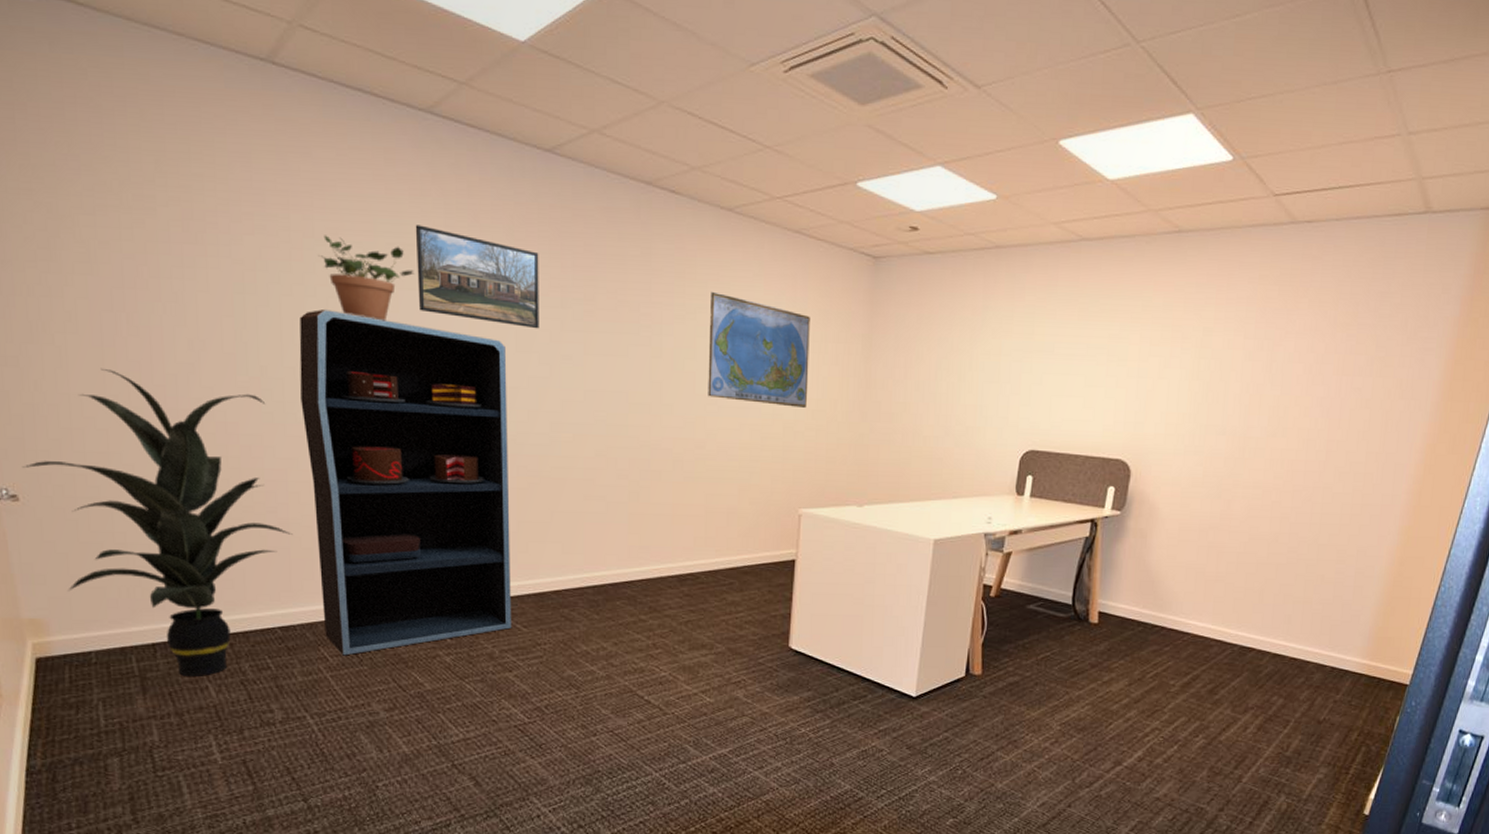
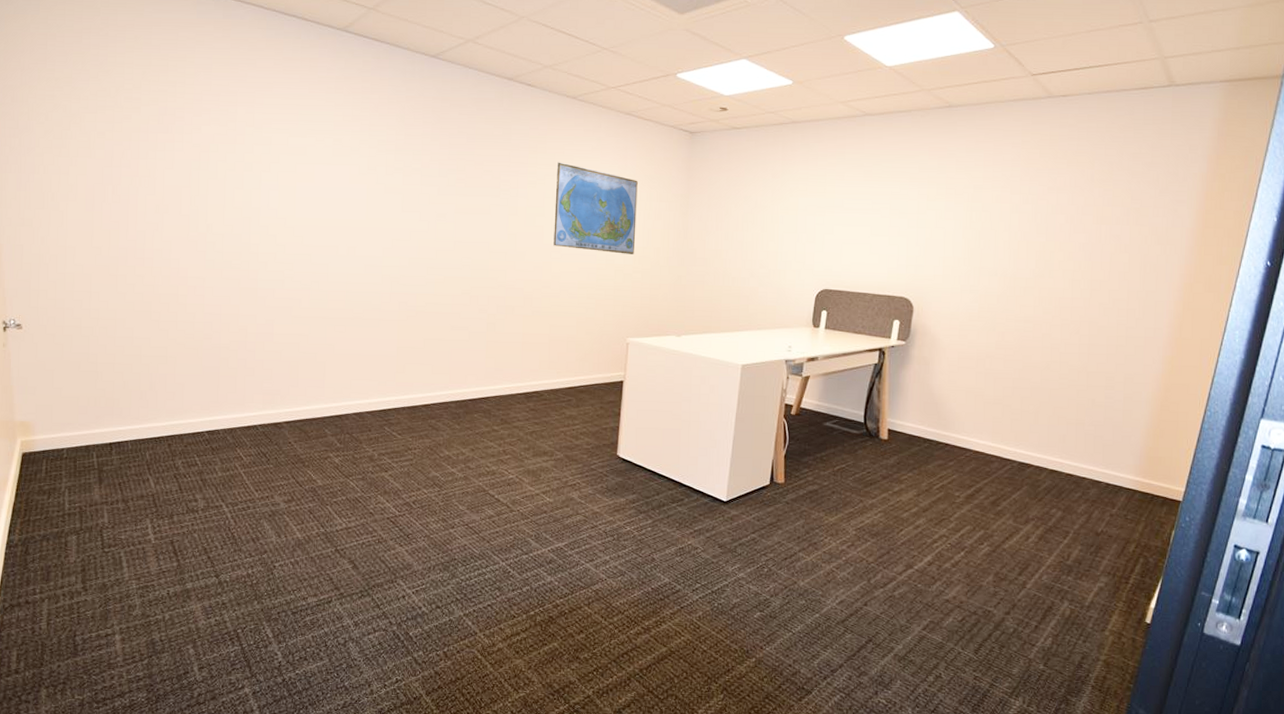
indoor plant: present [22,368,293,677] -> none [27,227,222,471]
bookshelf: present [299,308,511,656] -> none [235,180,395,456]
potted plant: present [318,235,414,321] -> none [256,124,327,189]
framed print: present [415,225,539,329] -> none [329,115,423,194]

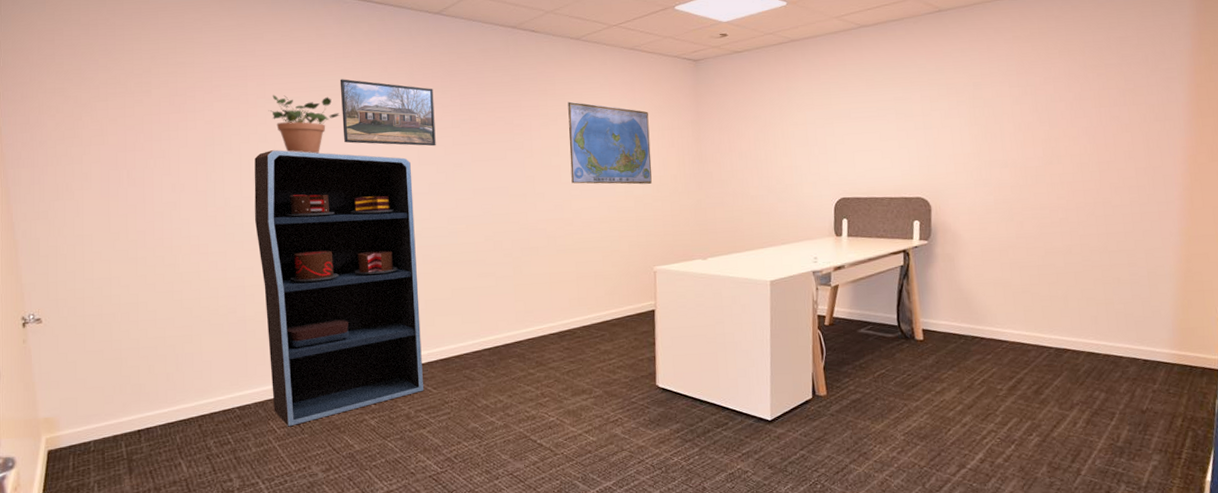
bookshelf: none [235,180,395,456] -> present [254,149,423,427]
potted plant: none [256,124,327,189] -> present [268,95,340,154]
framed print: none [329,115,423,194] -> present [340,79,436,146]

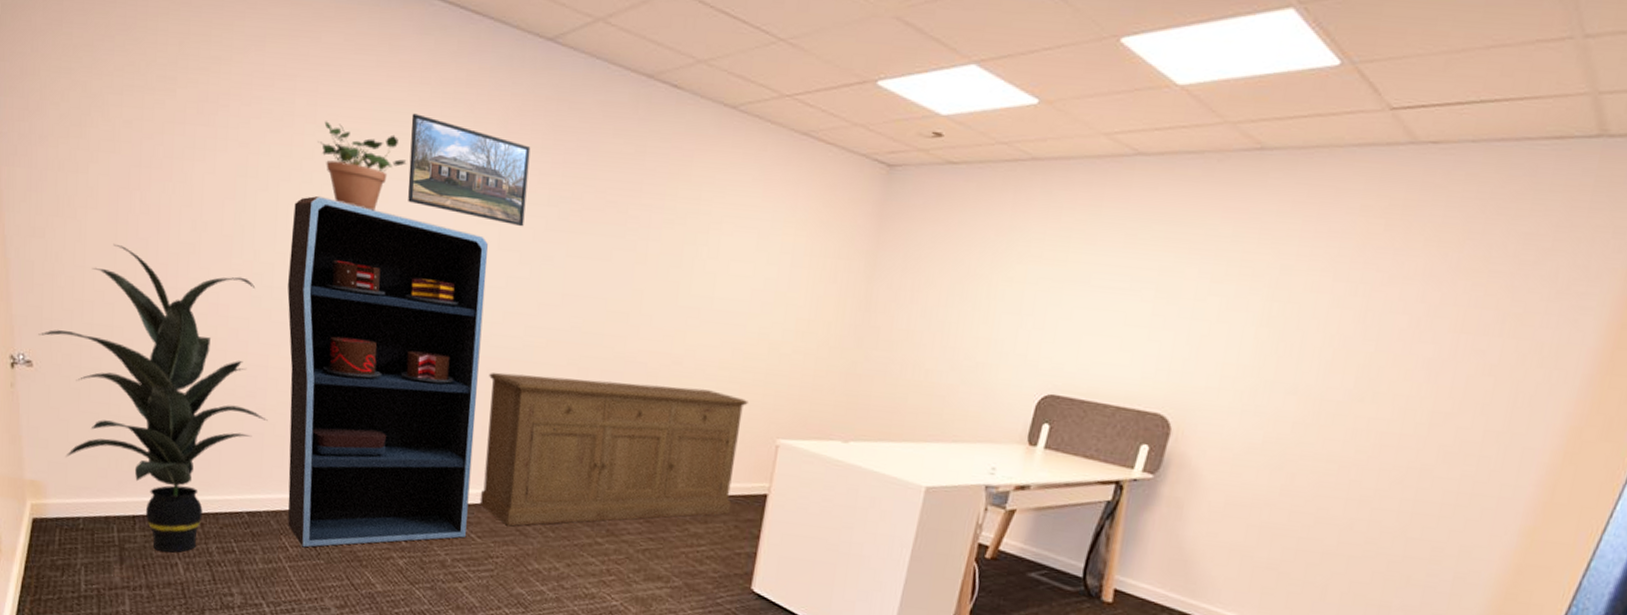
indoor plant: none [46,213,249,456] -> present [38,243,268,553]
sideboard: none [425,240,629,375] -> present [479,372,748,527]
world map: present [568,101,652,185] -> none [690,195,810,328]

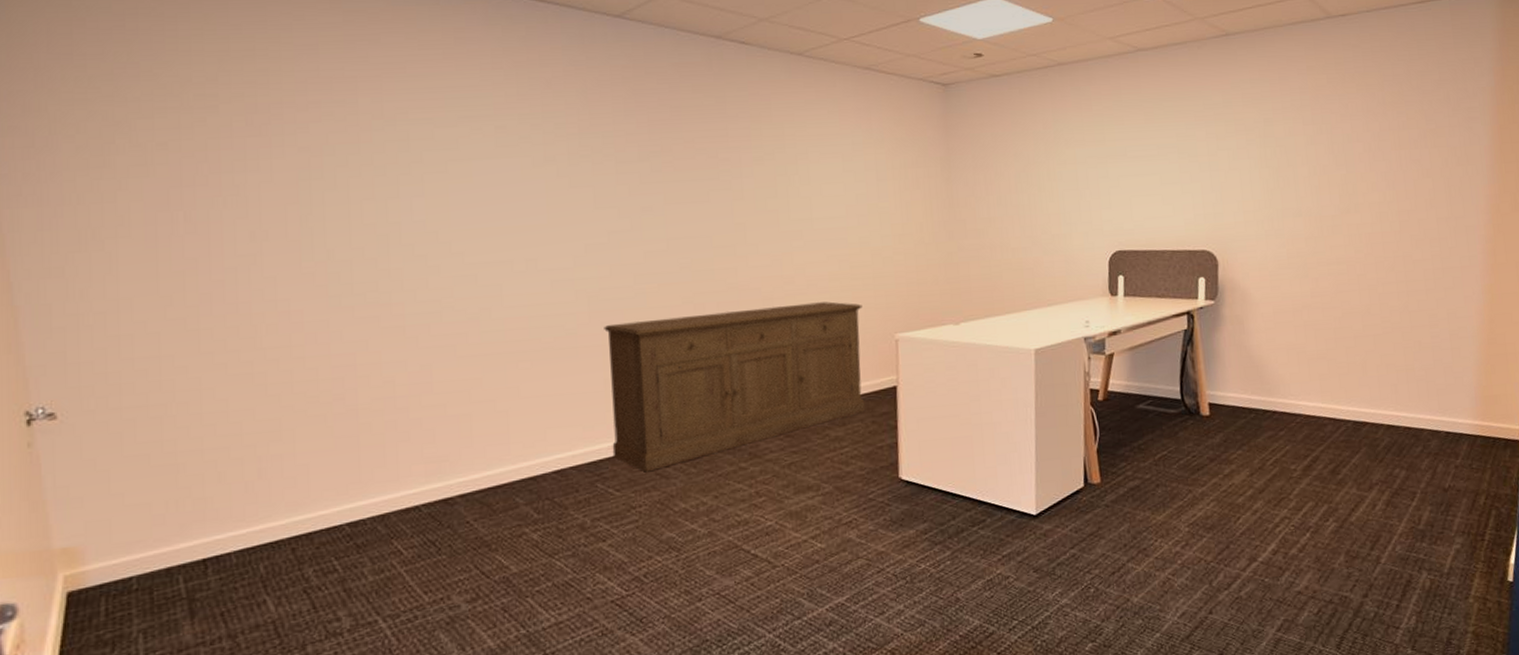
indoor plant: present [38,243,268,553] -> none [62,269,362,593]
bookshelf: present [287,195,488,548] -> none [368,186,603,547]
potted plant: present [318,121,407,211] -> none [388,115,488,193]
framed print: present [408,113,531,227] -> none [487,96,618,185]

